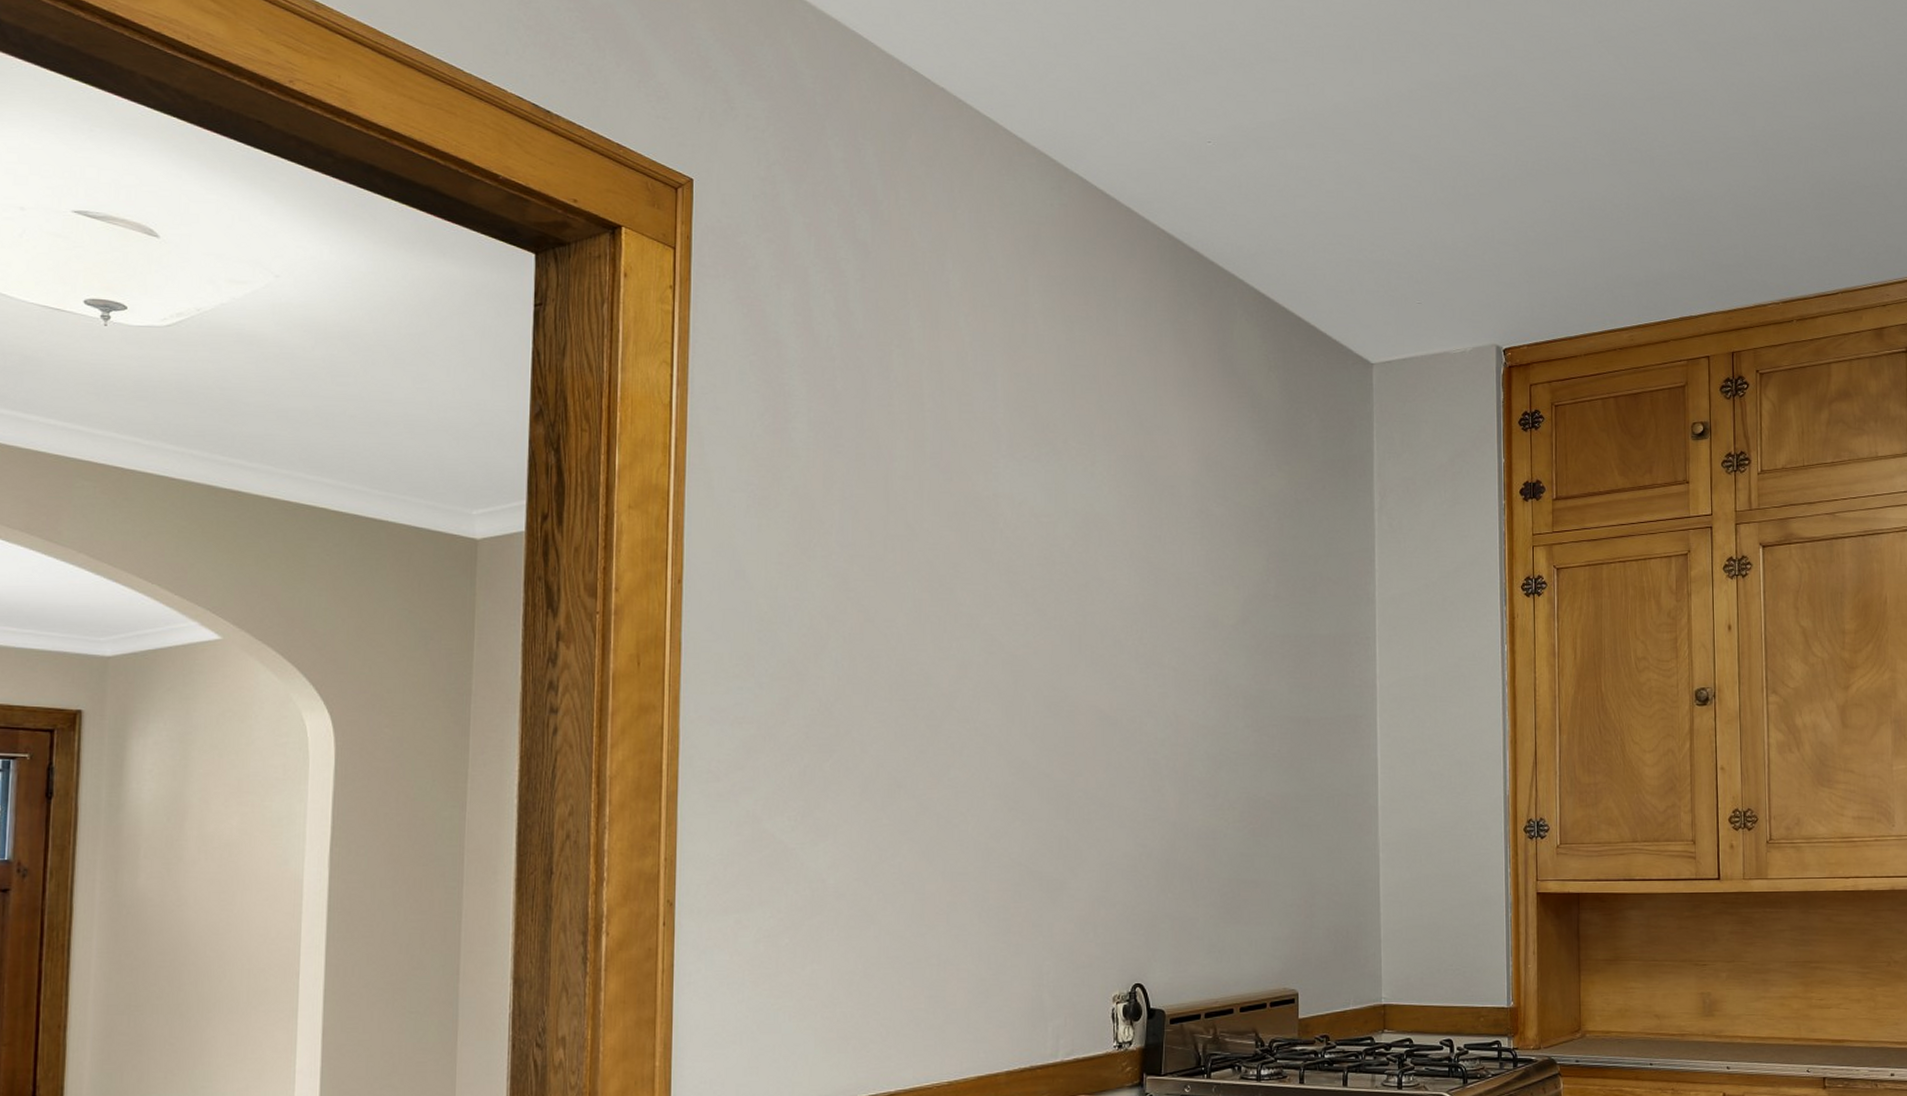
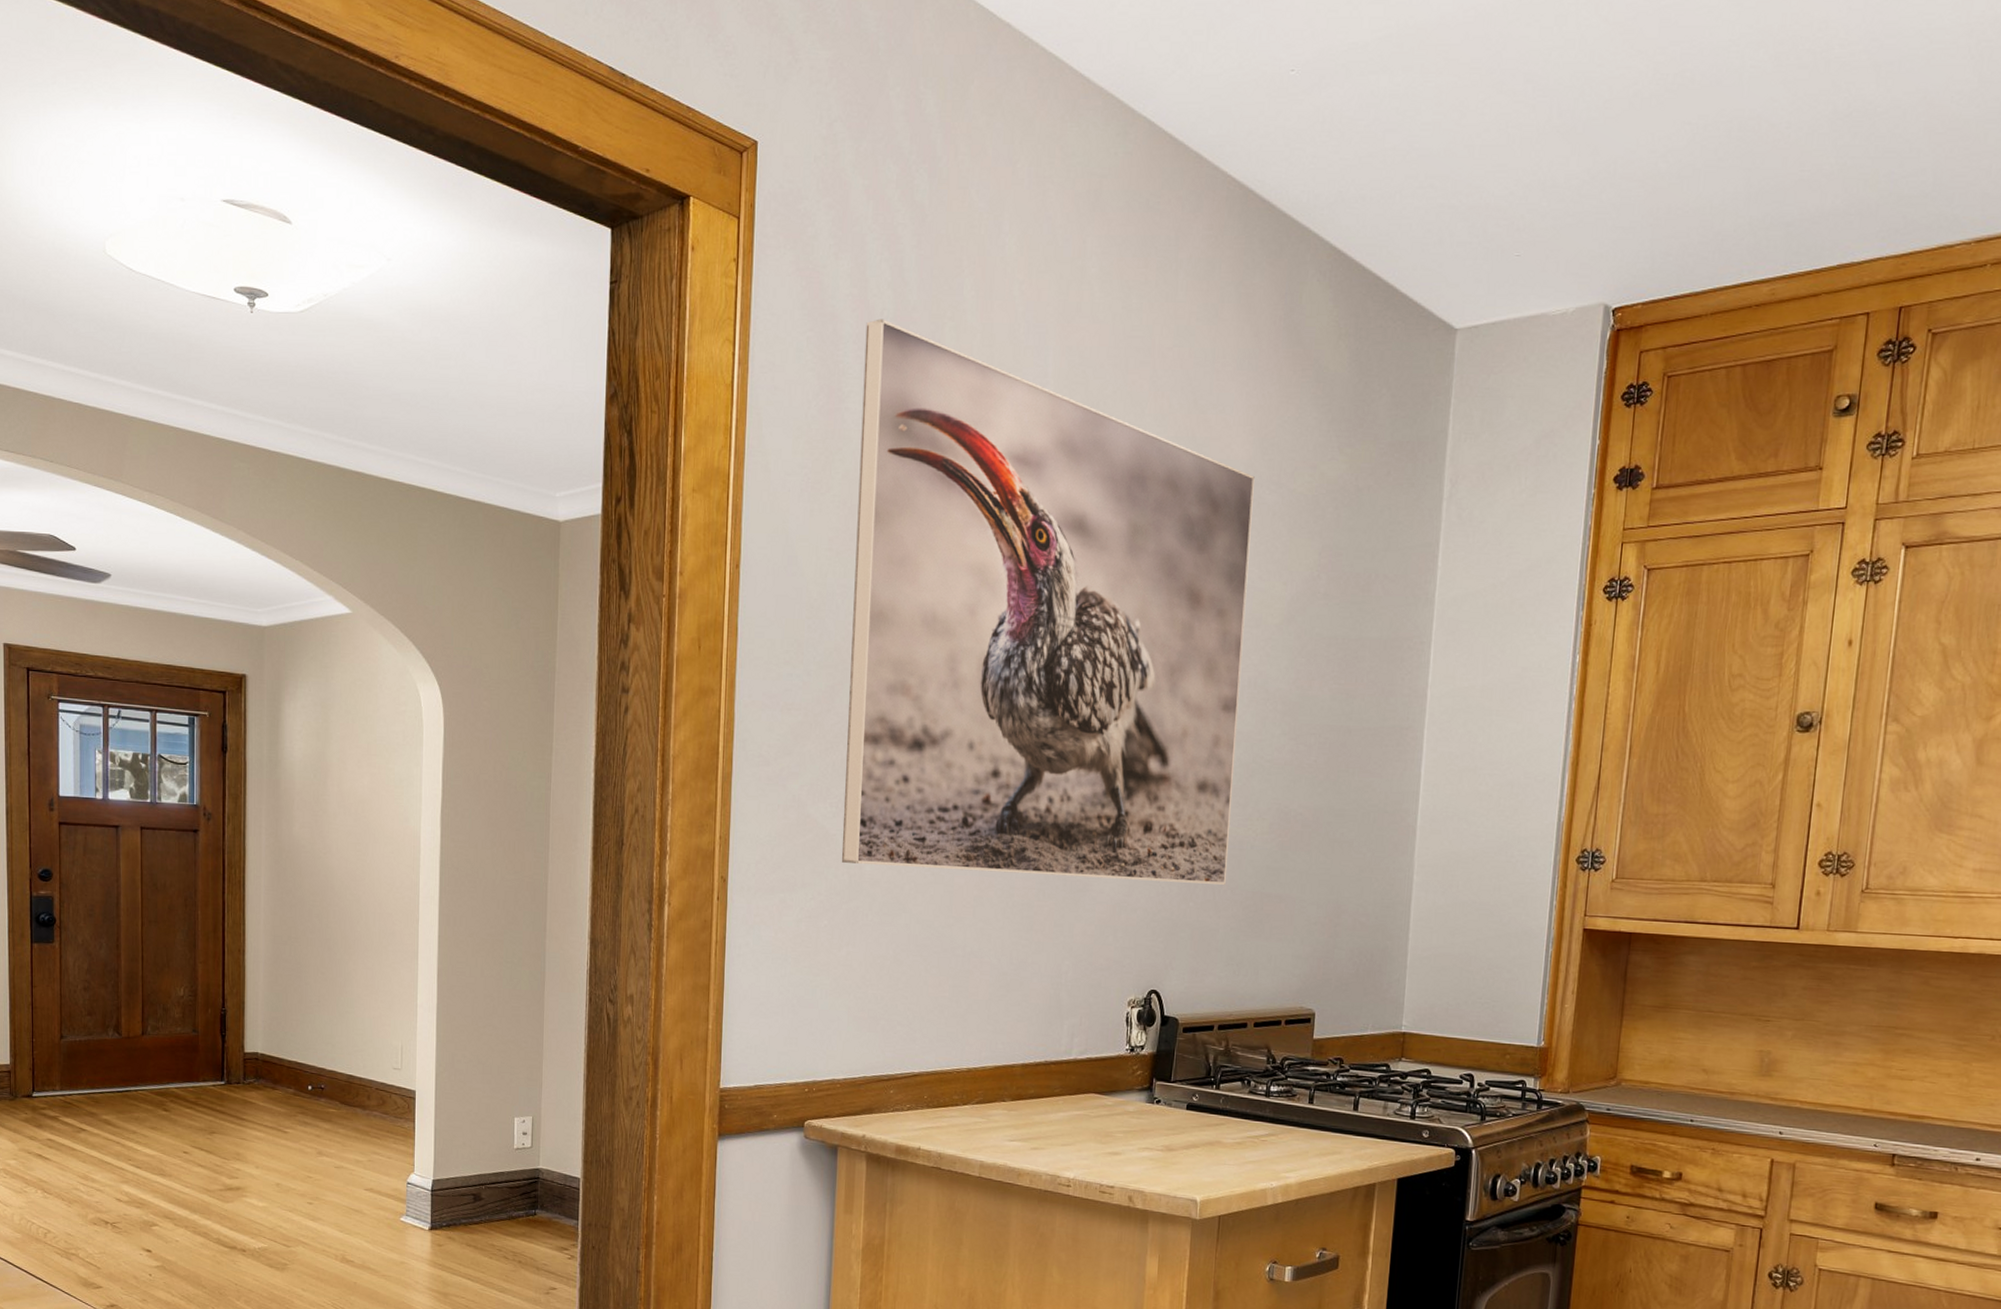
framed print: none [802,345,1203,878] -> present [841,318,1255,885]

